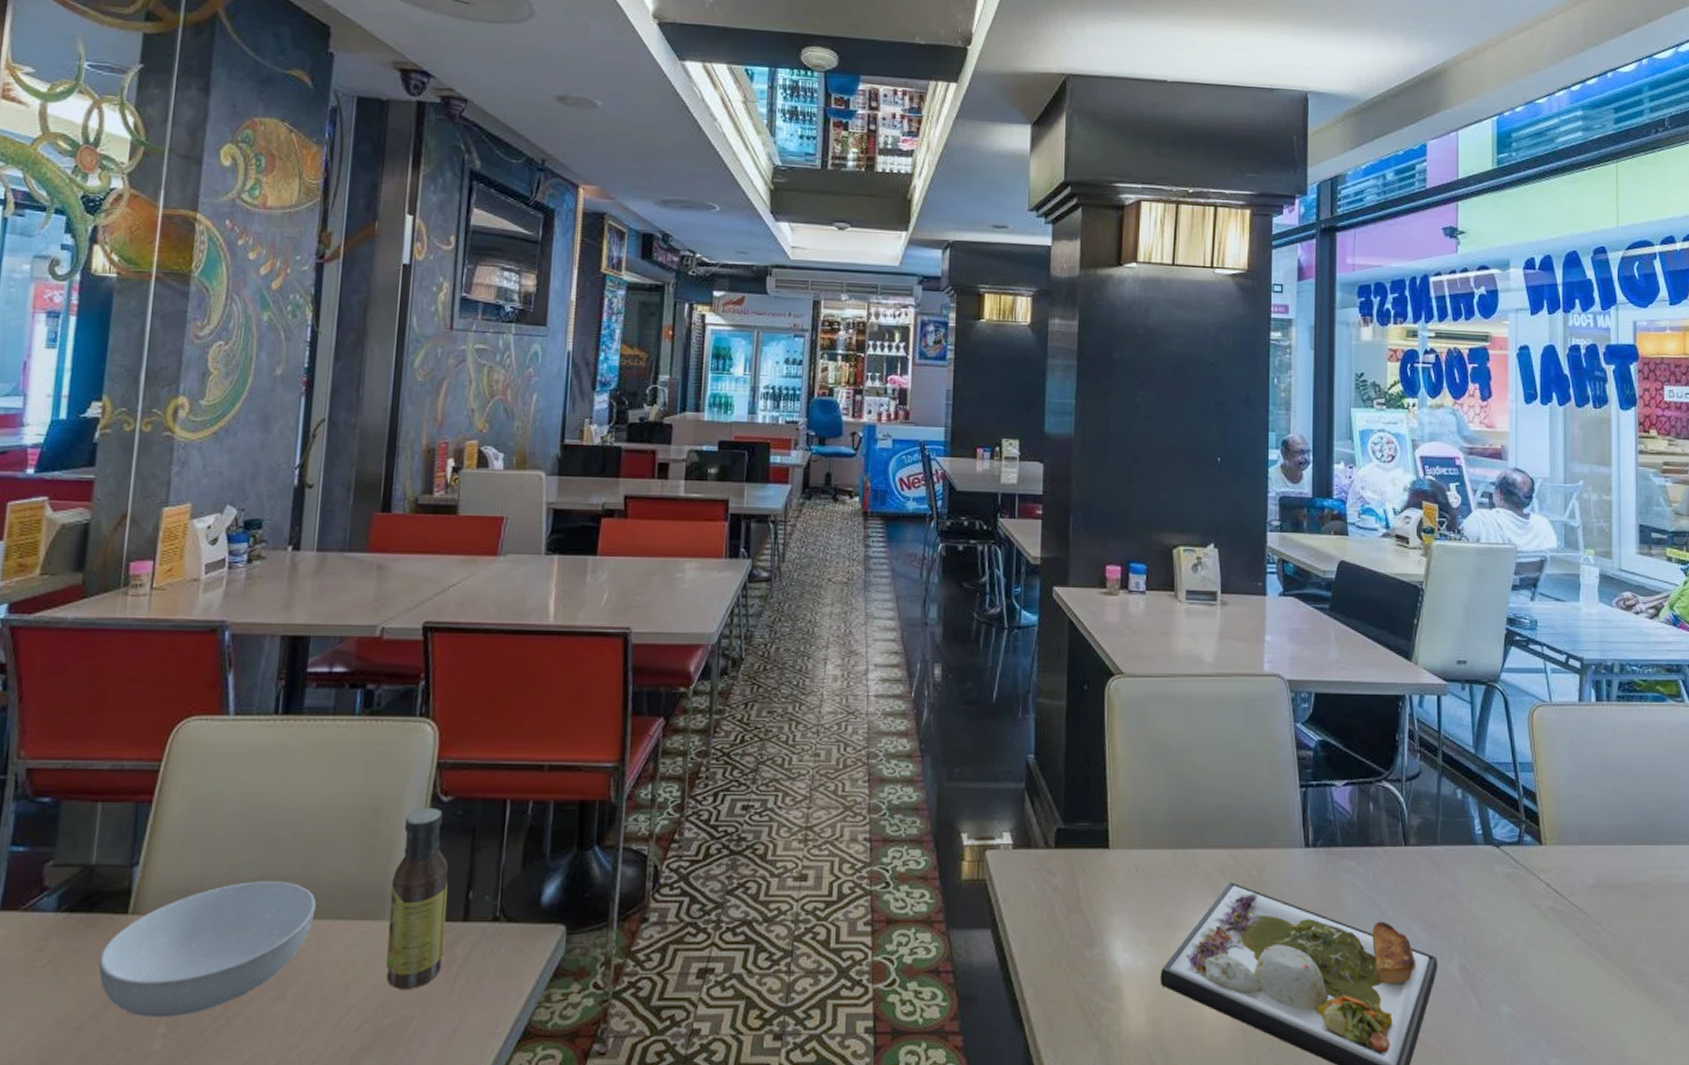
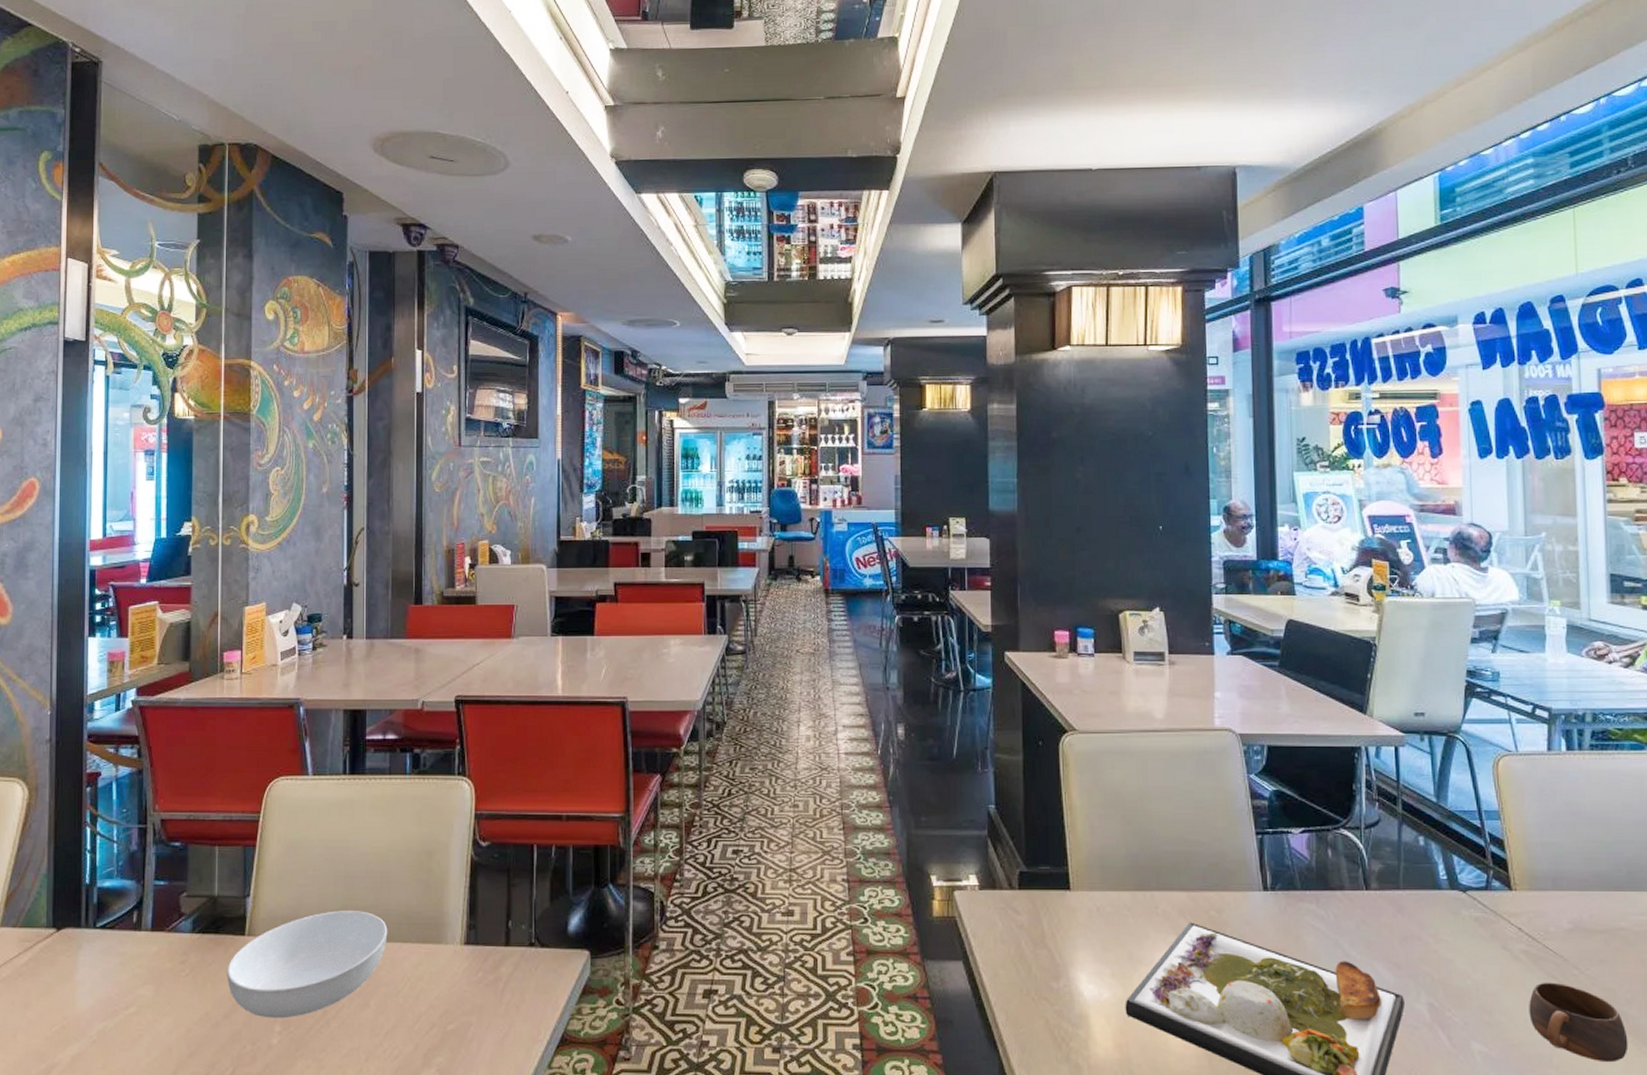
sauce bottle: present [386,807,449,991] -> none [446,851,492,1002]
cup: none [1554,939,1644,1021] -> present [1529,982,1629,1061]

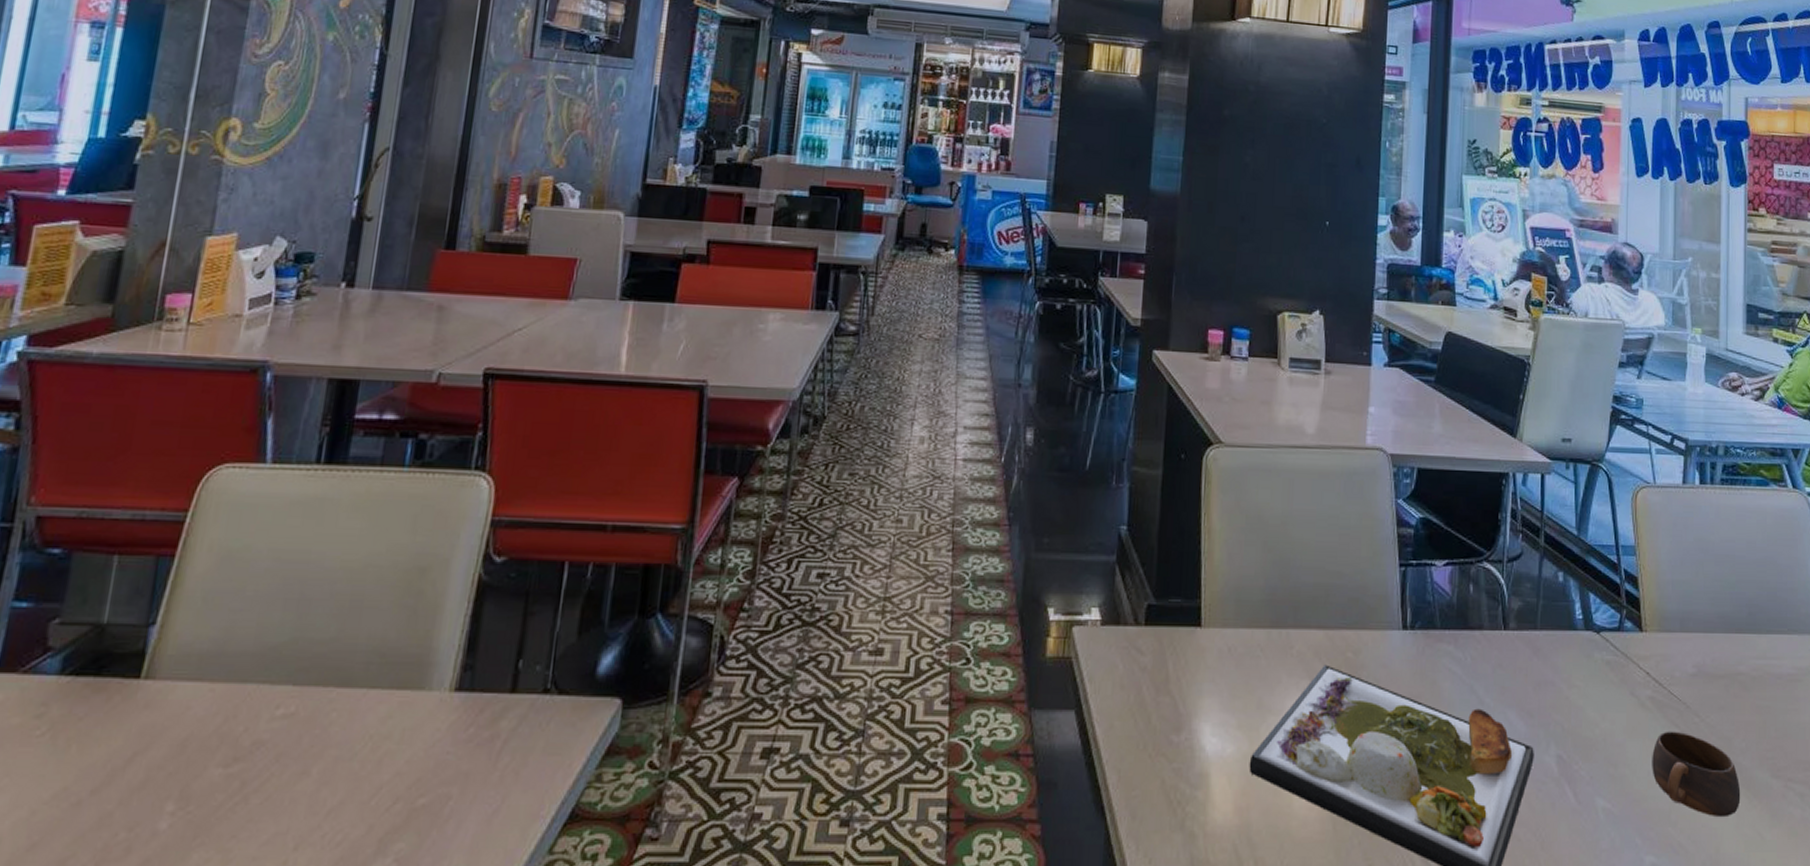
serving bowl: present [227,911,388,1019] -> none [103,645,351,794]

